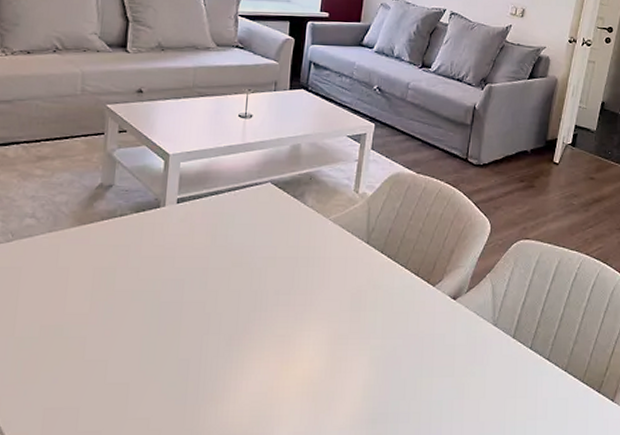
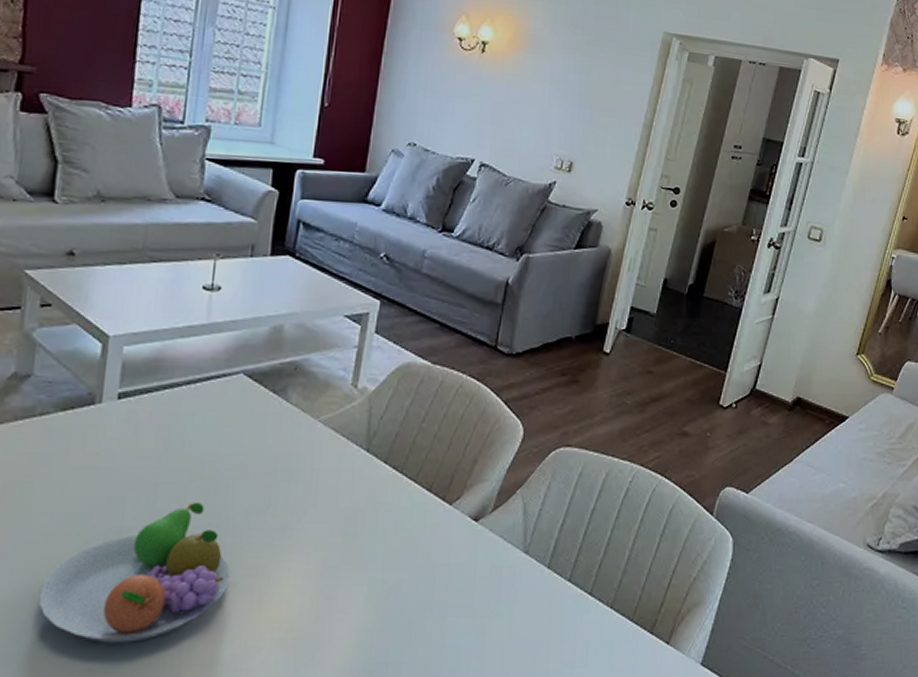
fruit bowl: none [121,284,264,393] -> present [38,503,230,644]

